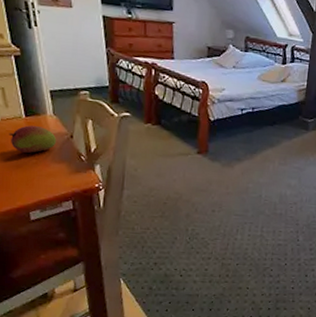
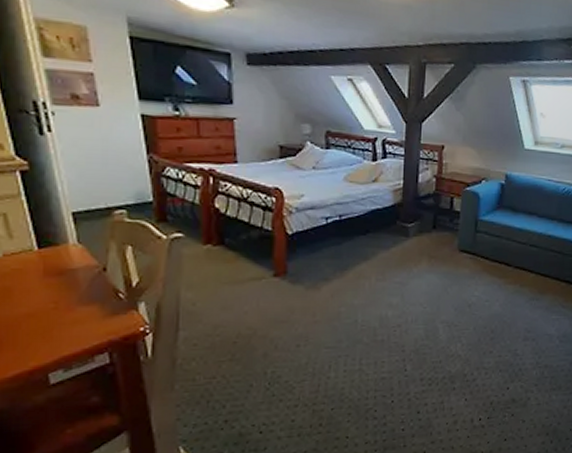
fruit: present [8,125,57,153] -> none [15,260,84,296]

